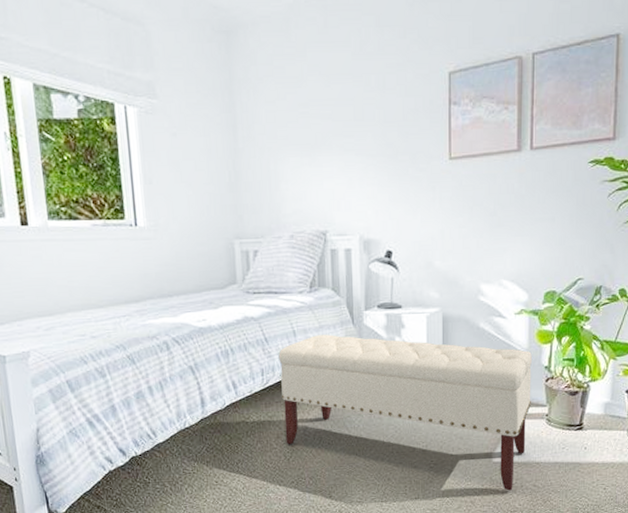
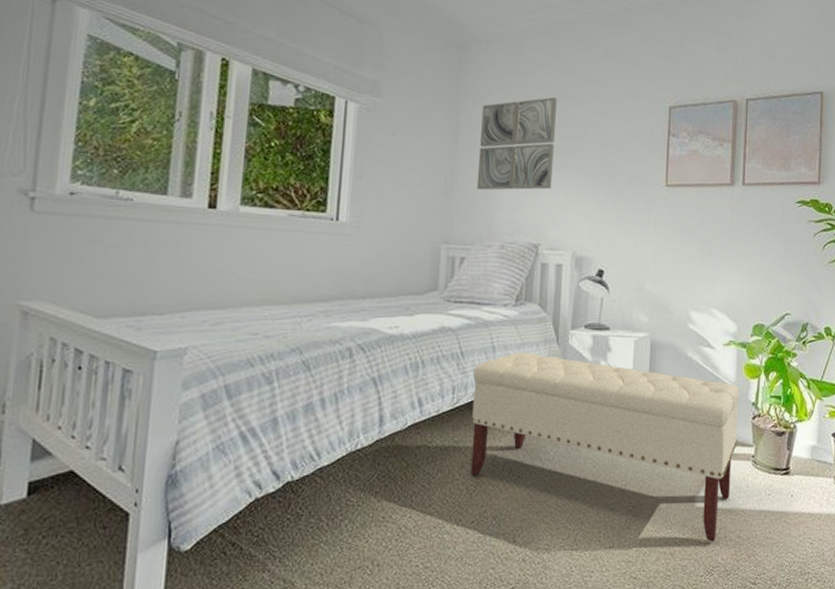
wall art: none [257,76,334,182] -> present [476,96,558,190]

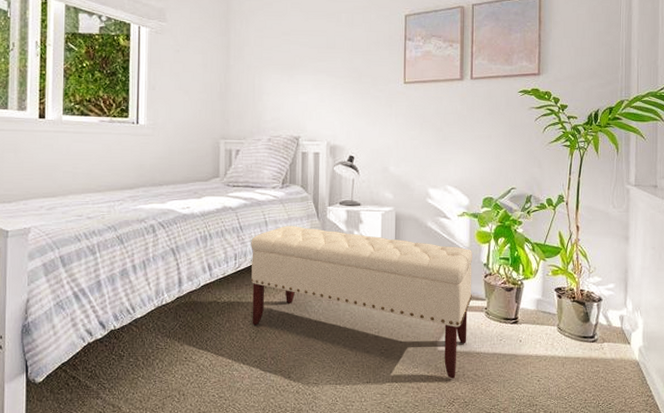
wall art: present [476,96,558,190] -> none [246,12,310,94]

